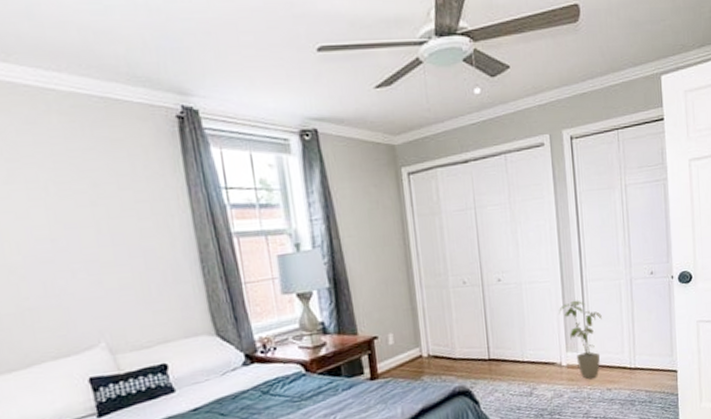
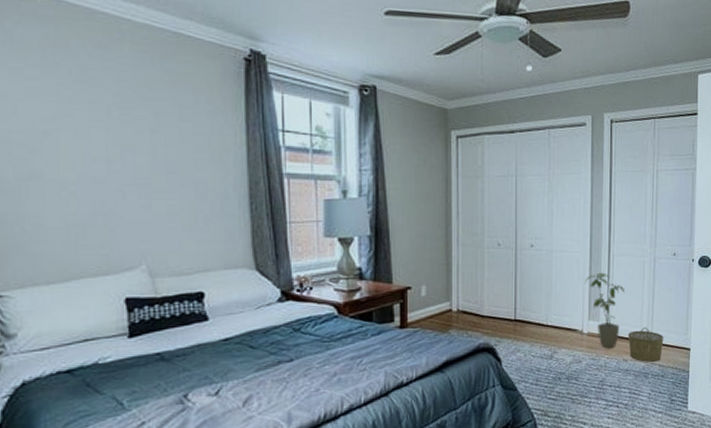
basket: none [610,353,648,389] -> present [628,327,664,362]

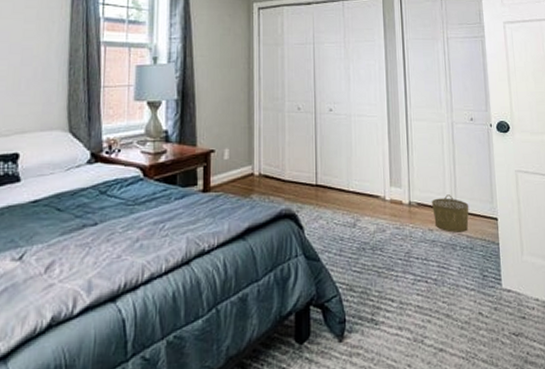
house plant: present [585,272,625,349] -> none [384,137,425,217]

